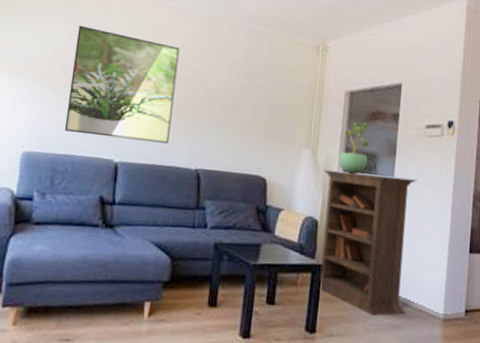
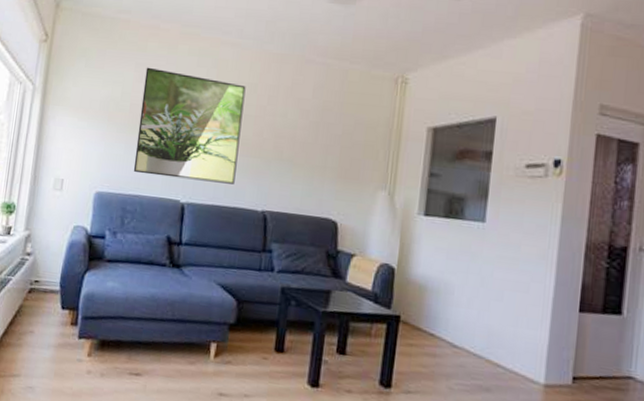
bookcase: present [319,170,417,317] -> none [395,214,514,376]
potted plant: present [339,122,370,174] -> none [420,161,457,219]

